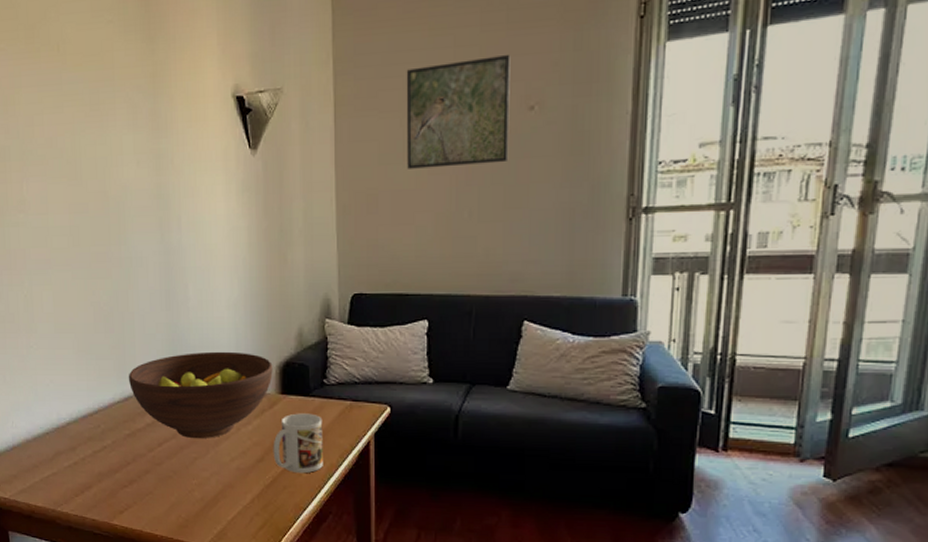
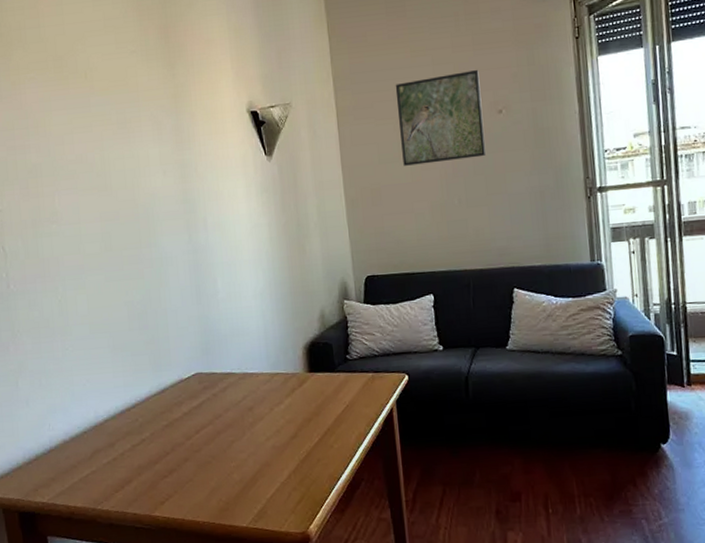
fruit bowl: present [128,351,273,439] -> none [163,337,300,423]
mug: present [273,413,323,474] -> none [304,388,352,445]

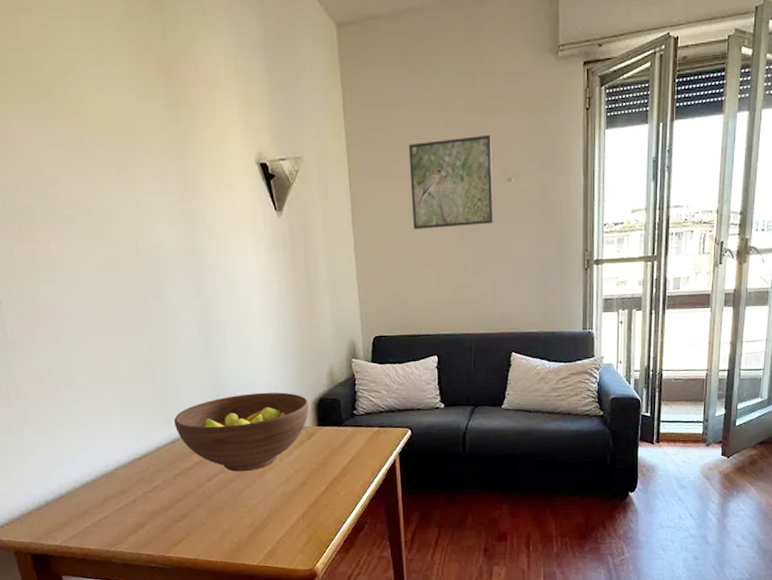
fruit bowl: none [163,337,300,423] -> present [173,392,309,472]

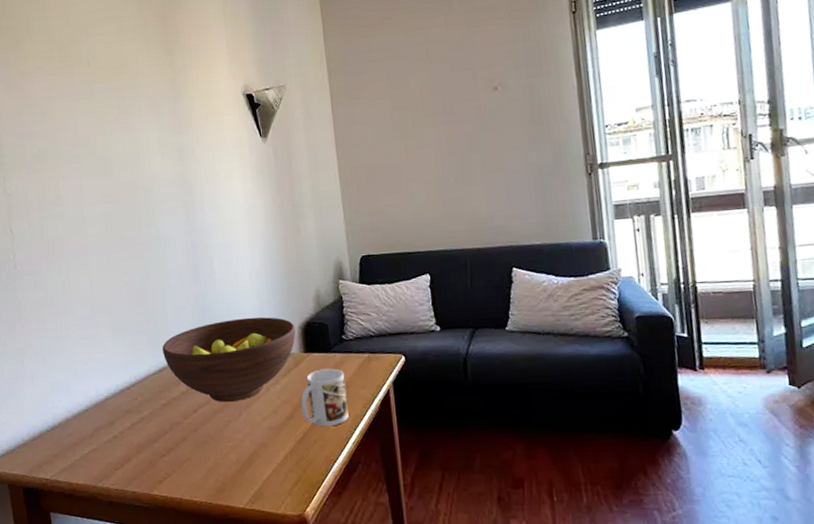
mug: none [313,441,358,493] -> present [300,368,349,427]
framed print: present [408,134,494,229] -> none [388,47,482,145]

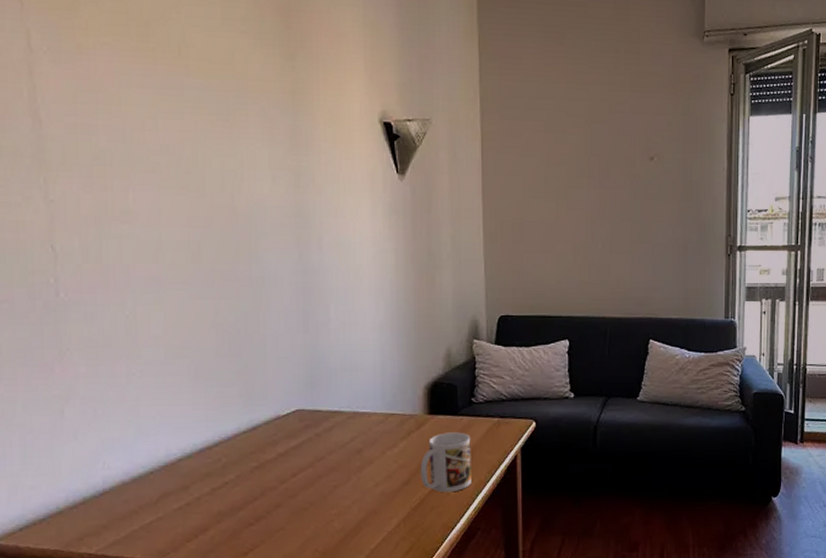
fruit bowl: present [162,317,296,403] -> none [257,373,420,466]

